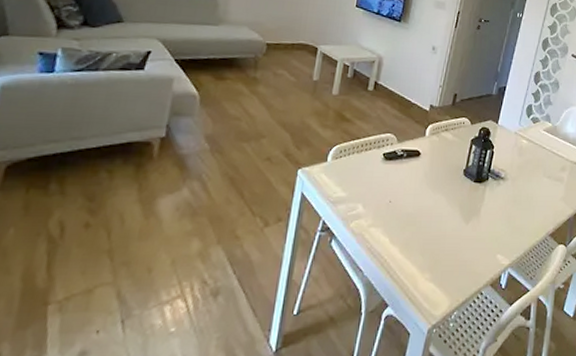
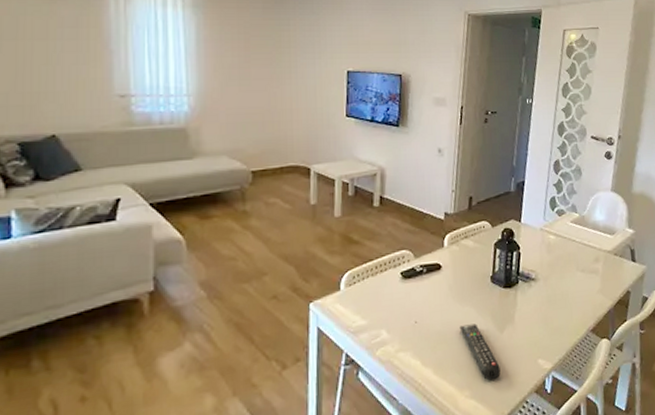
remote control: none [429,211,461,267] -> present [459,323,501,381]

